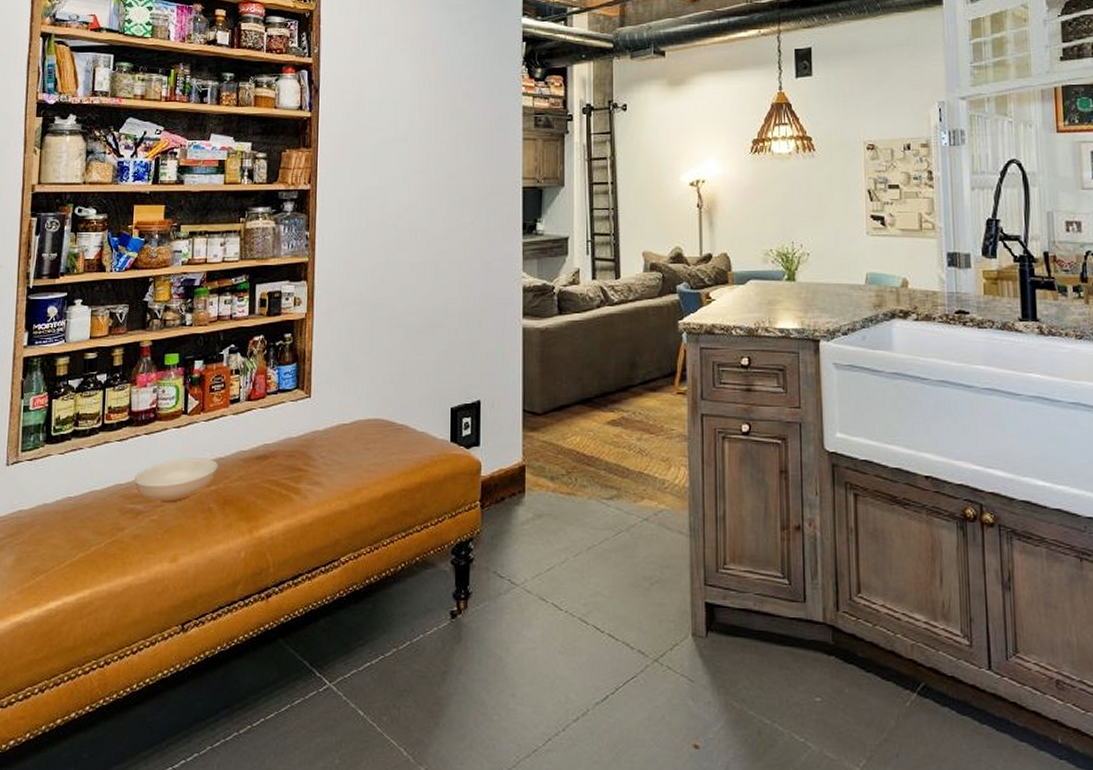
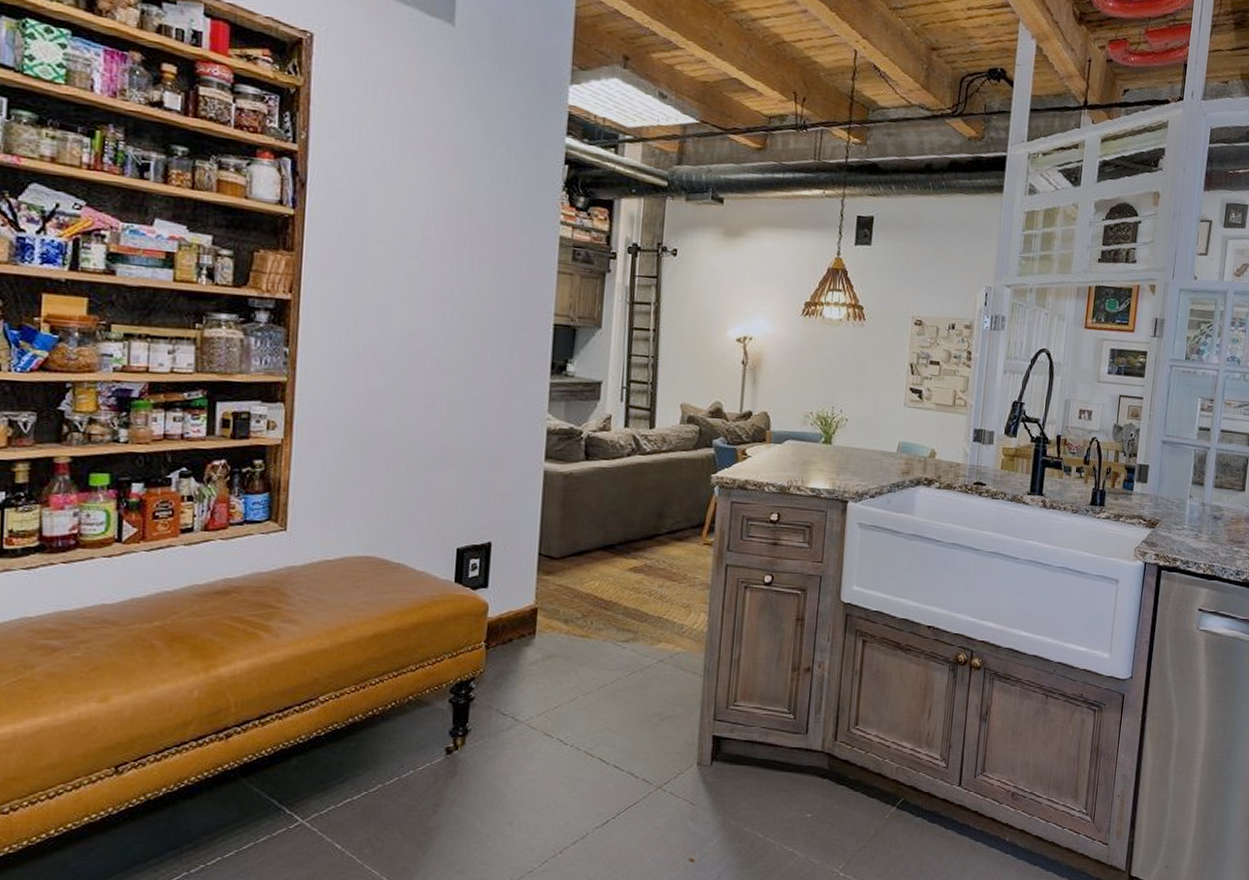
bowl: present [134,458,218,503] -> none [48,590,164,639]

